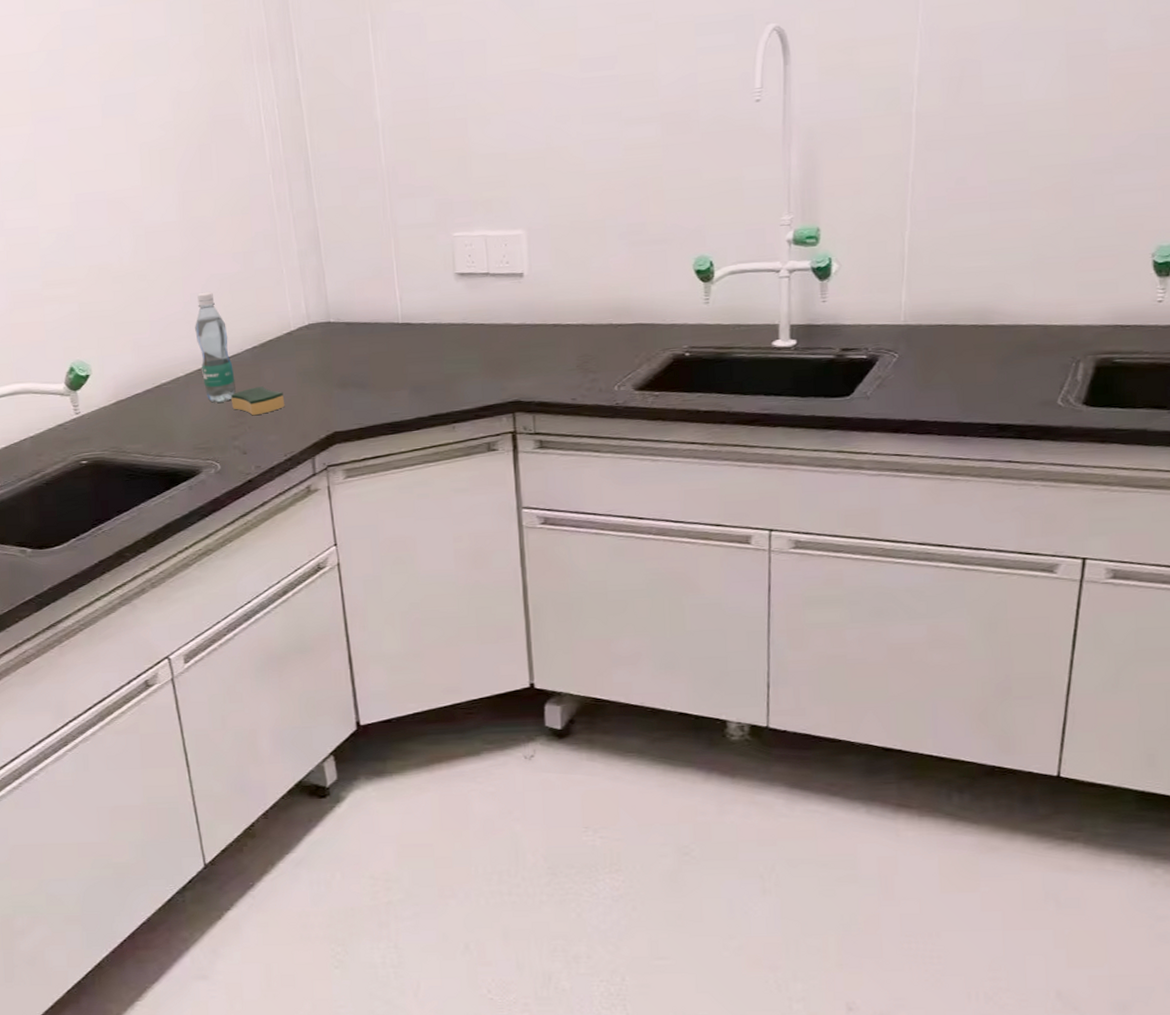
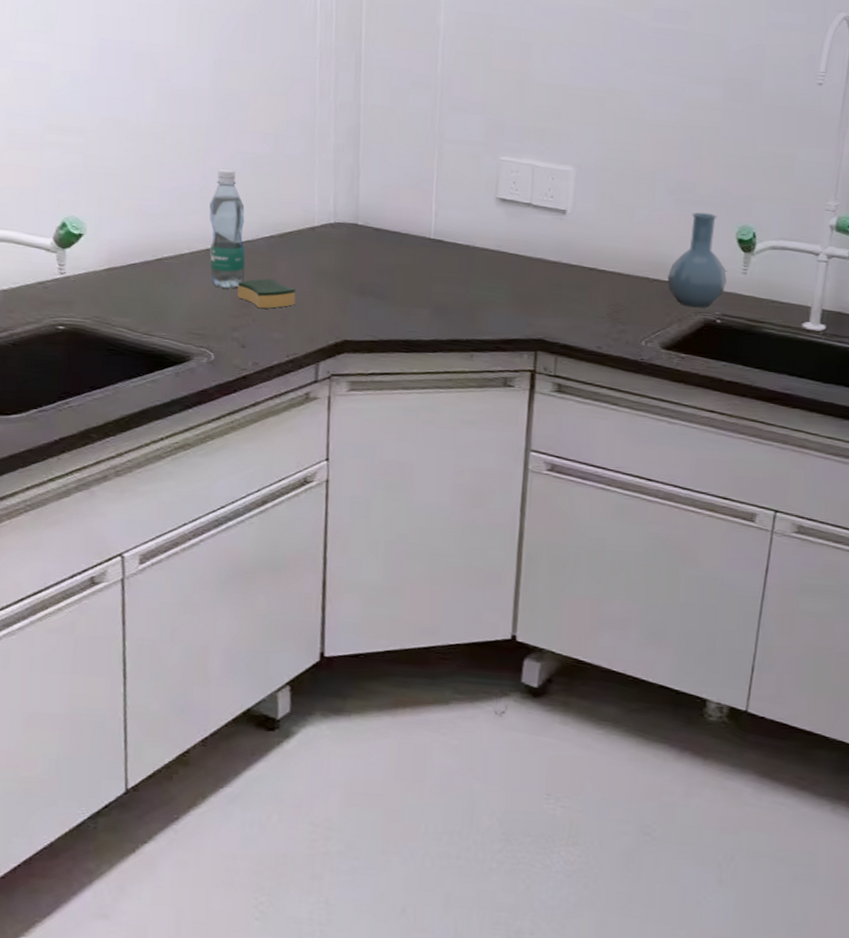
flask: none [631,250,690,345] -> present [668,212,727,308]

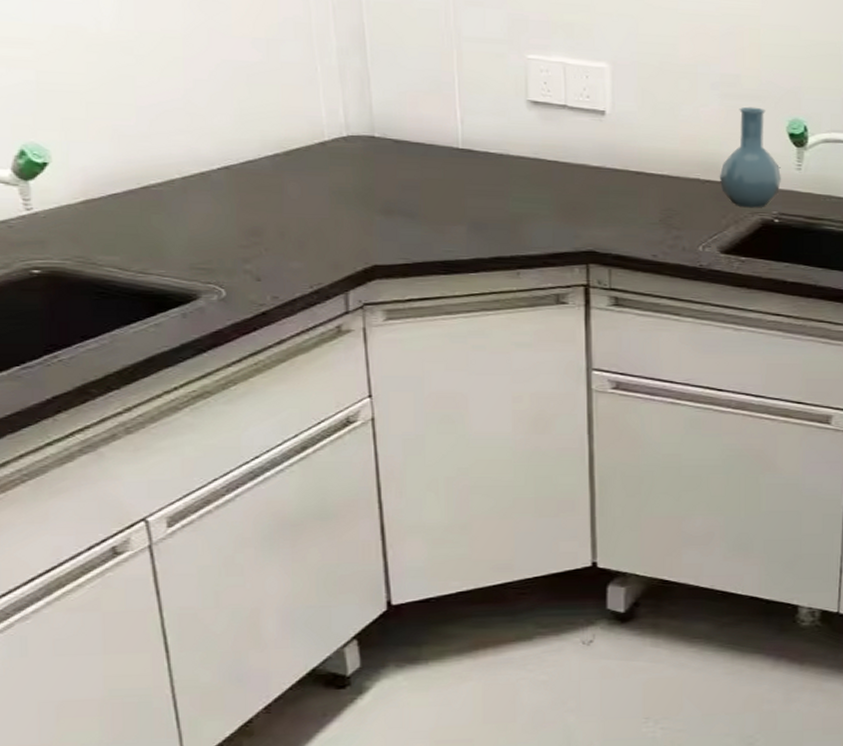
bottle: present [209,168,245,289] -> none [198,79,250,216]
sponge: present [237,278,296,309] -> none [242,202,313,237]

